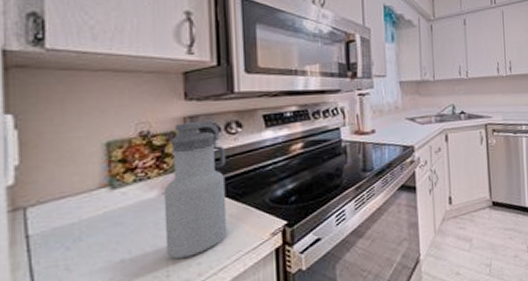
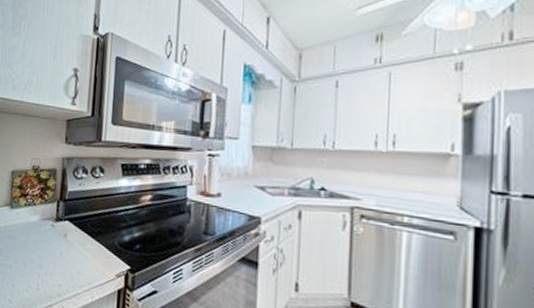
water bottle: present [163,122,228,259] -> none [39,163,90,278]

